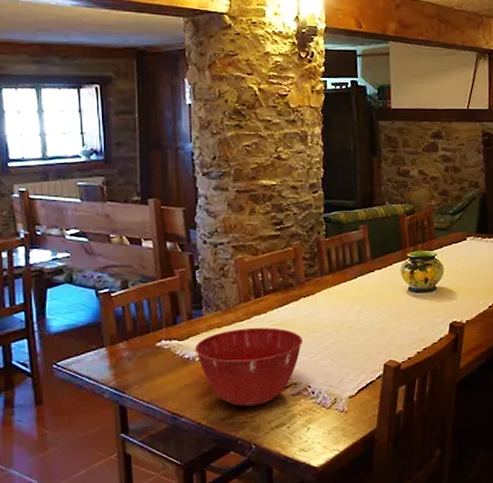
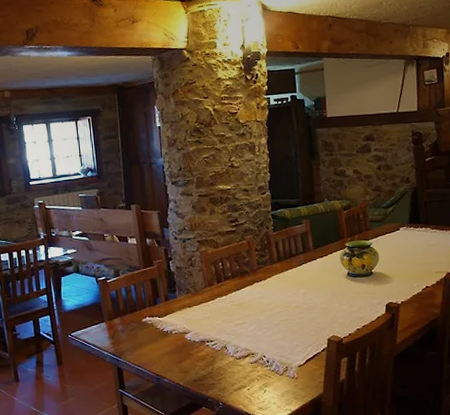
mixing bowl: present [194,327,303,407] -> none [171,307,258,372]

